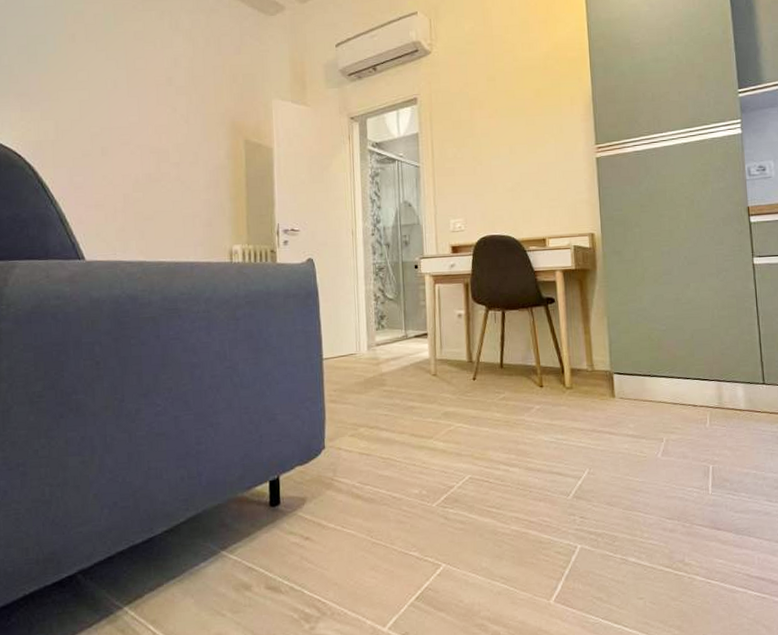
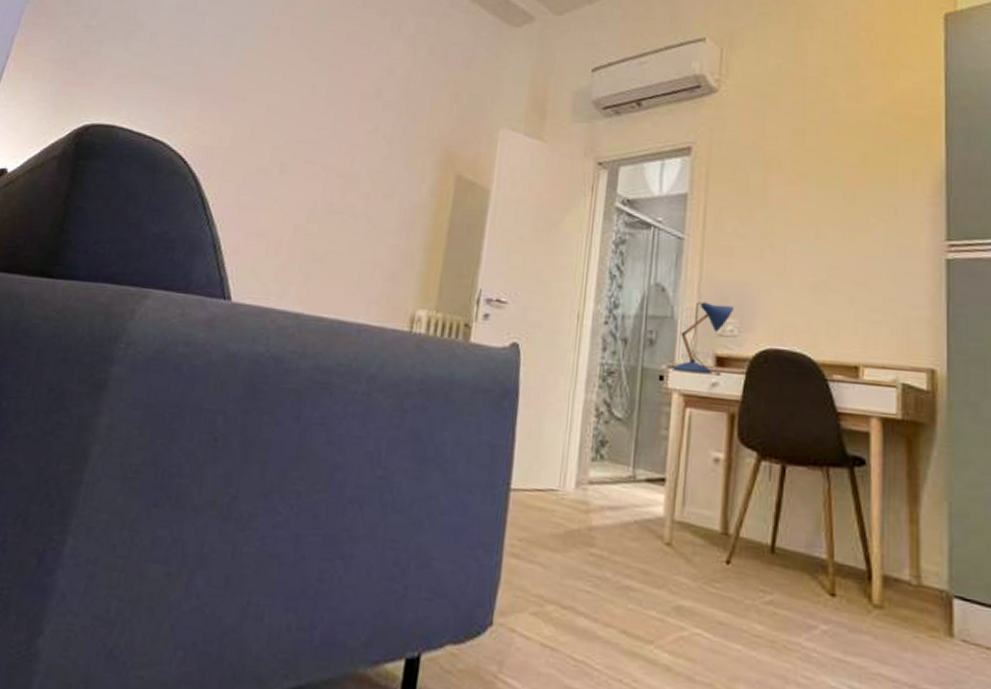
desk lamp: none [423,210,460,261] -> present [672,301,734,376]

